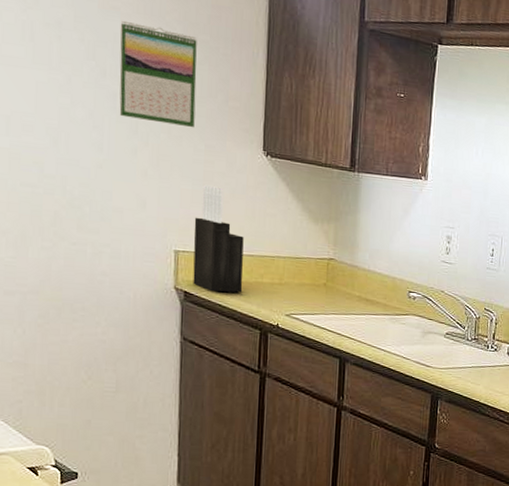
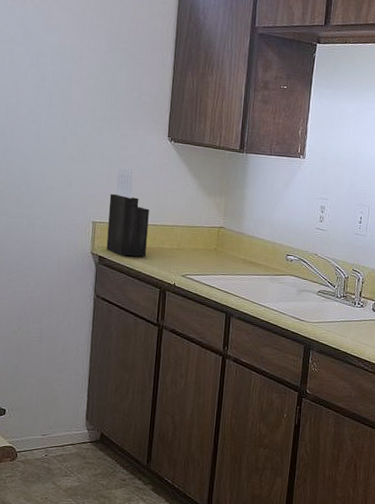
calendar: present [119,20,197,128] -> none [54,35,118,120]

